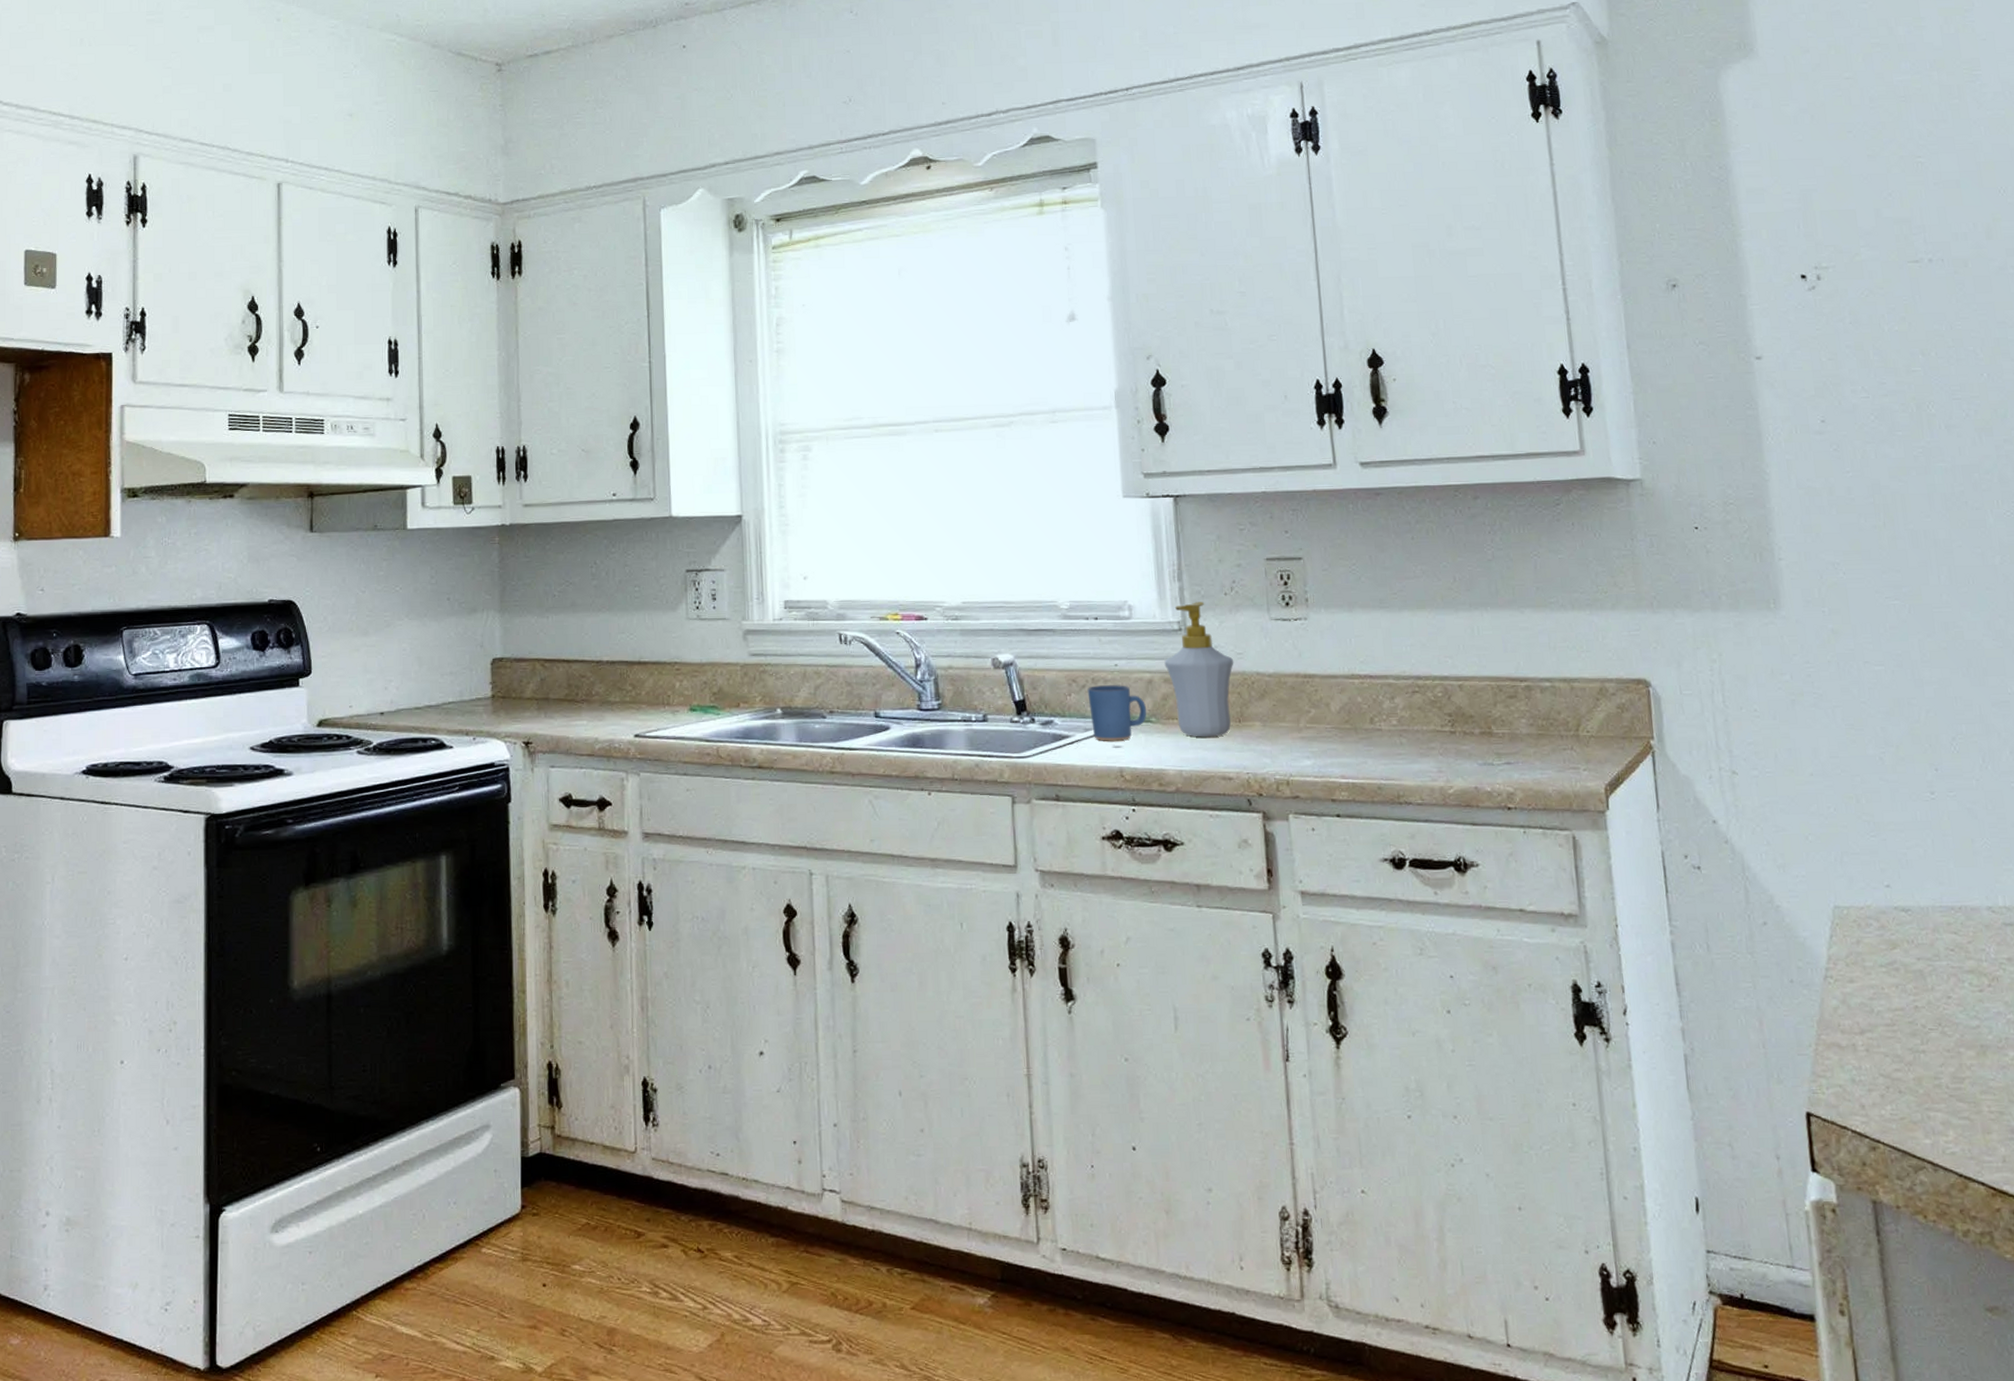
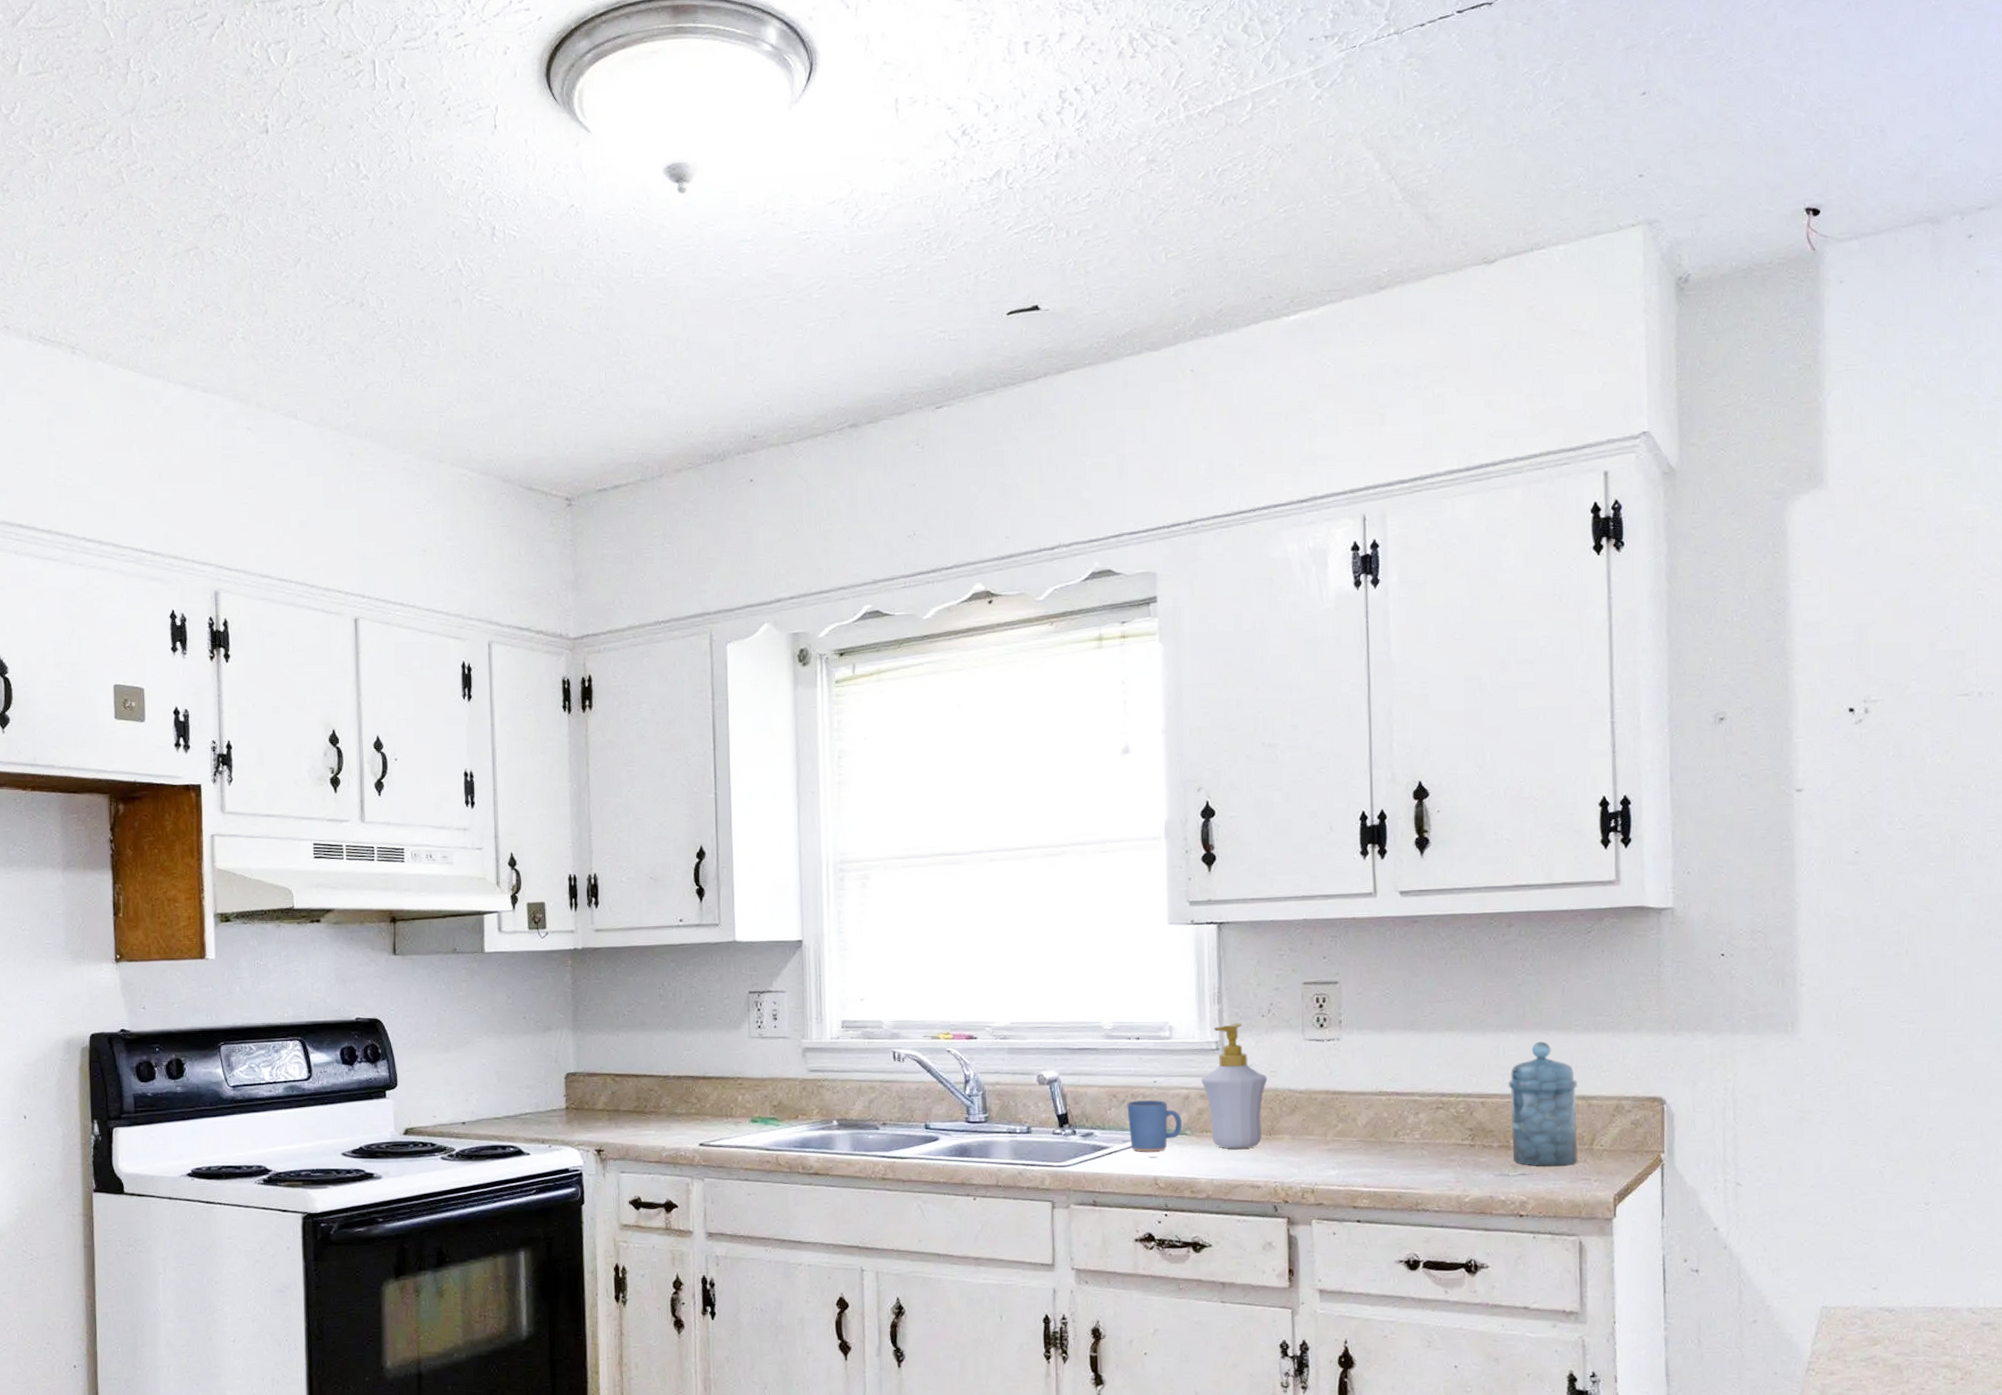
canister: none [1485,620,1564,754] -> present [1507,1041,1578,1166]

